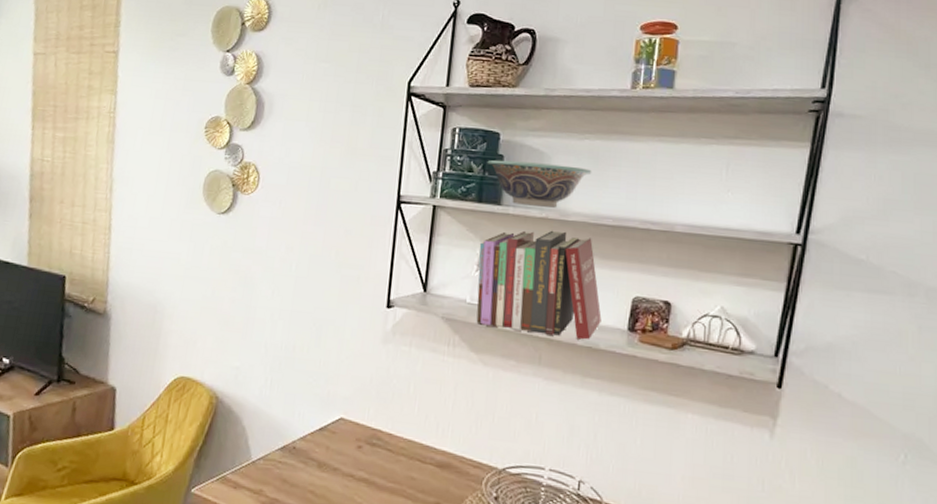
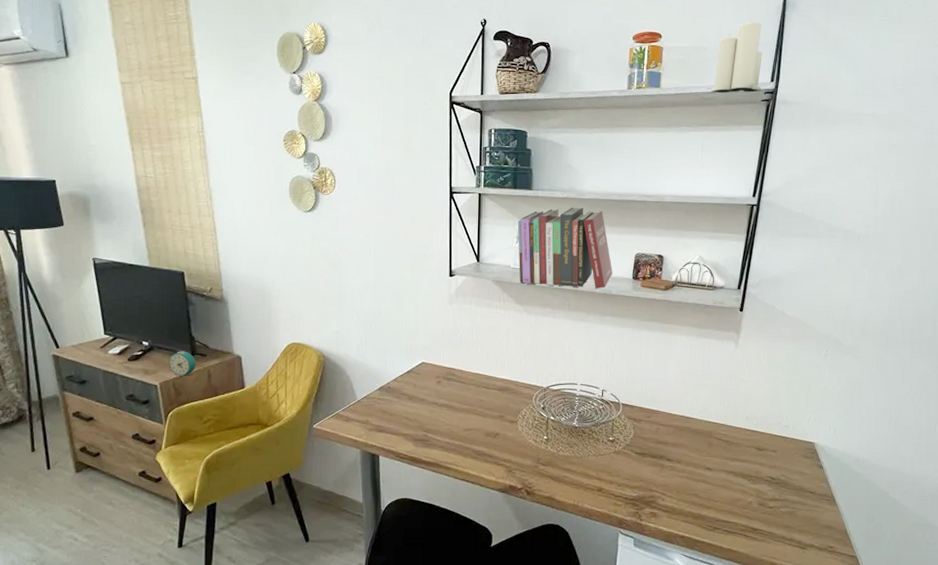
alarm clock: none [28,374,62,408] -> present [168,351,196,376]
decorative bowl: present [487,159,592,208] -> none [518,153,601,189]
candle: none [740,10,810,101] -> present [710,18,762,93]

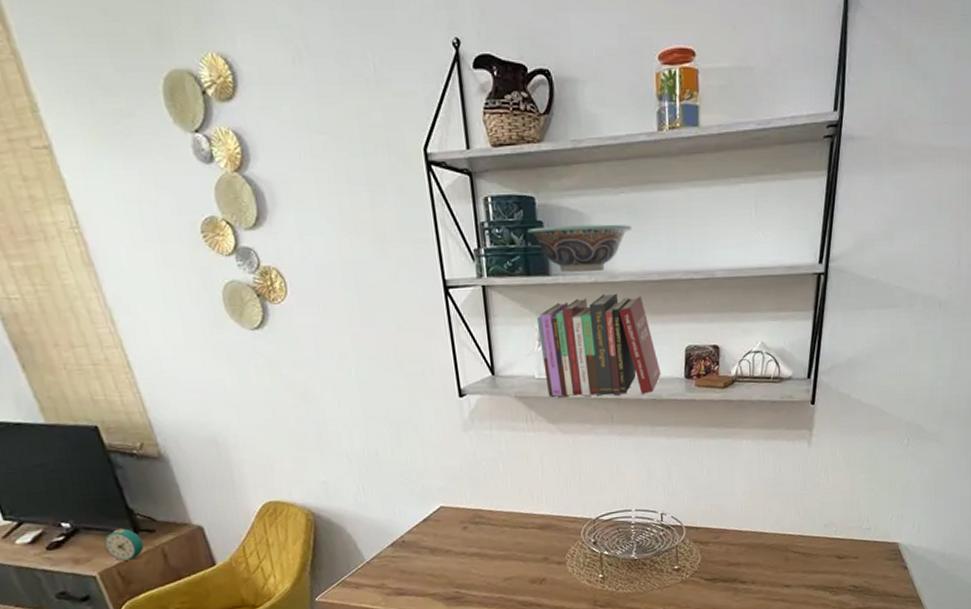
decorative bowl: none [518,153,601,189] -> present [527,224,633,272]
candle: present [710,18,762,93] -> none [761,23,823,129]

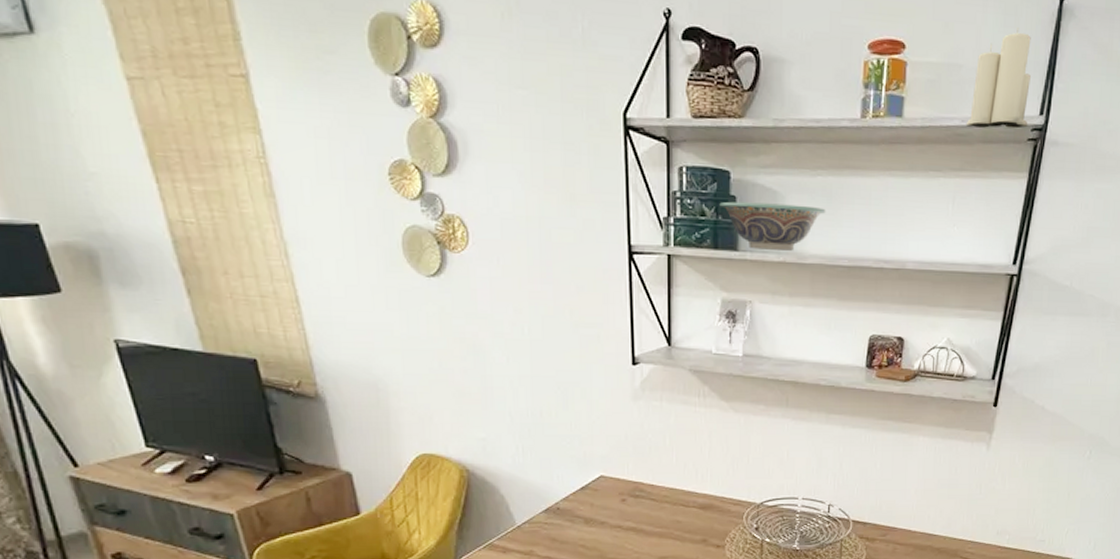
alarm clock: present [103,528,144,561] -> none [246,467,288,501]
books: present [536,293,661,397] -> none [719,274,842,380]
candle: none [761,23,823,129] -> present [965,27,1031,129]

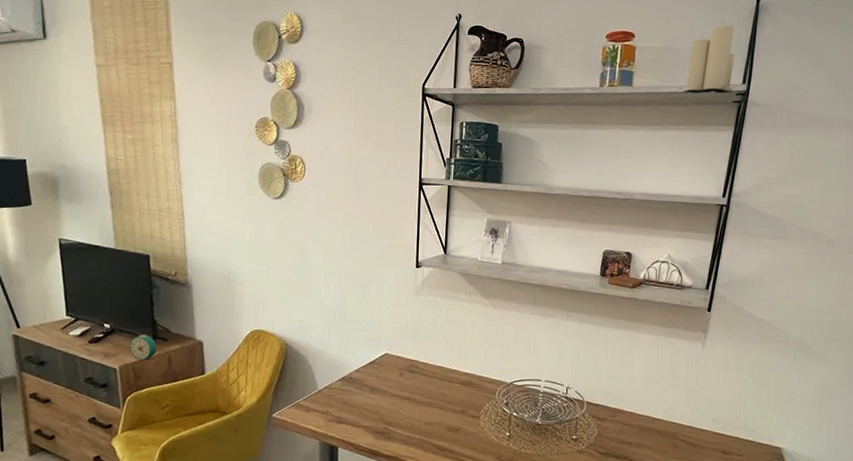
alarm clock: none [246,467,288,501] -> present [129,334,157,360]
decorative bowl: present [719,201,826,251] -> none [489,147,571,184]

